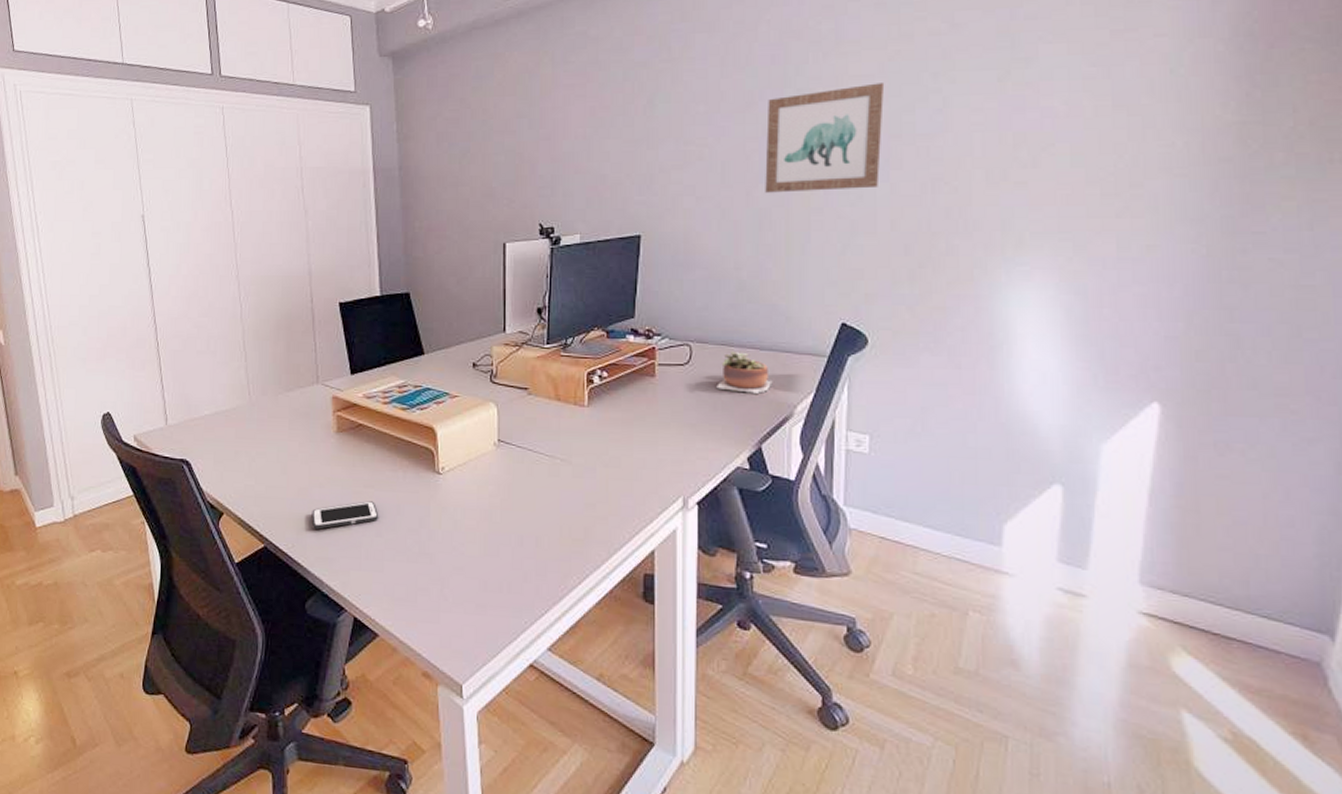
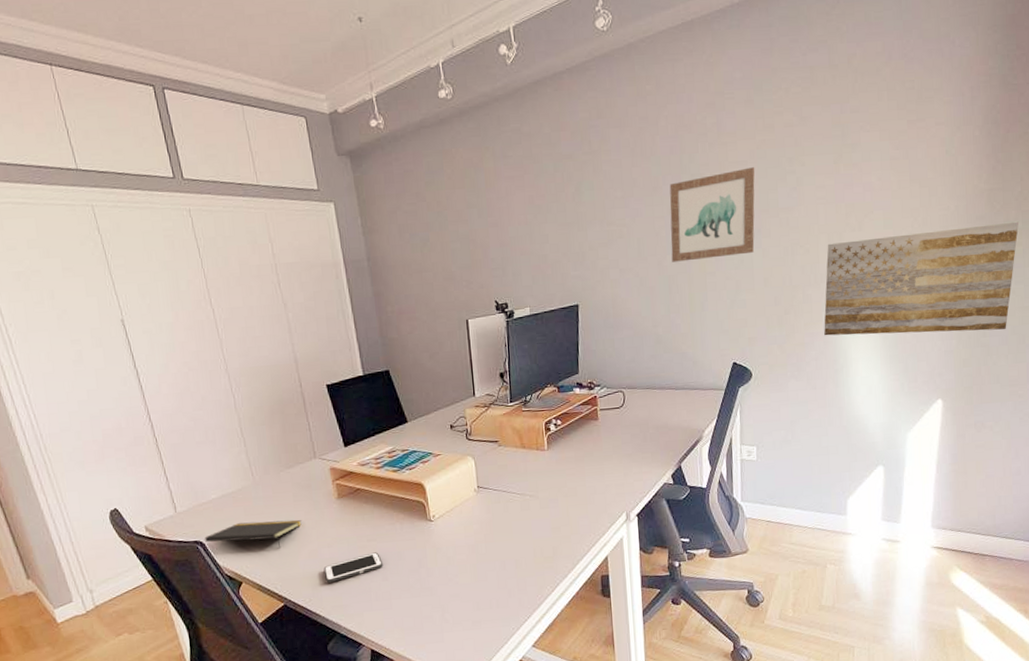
notepad: none [191,445,294,480] -> present [205,520,302,548]
succulent plant: present [717,350,773,394] -> none [645,392,686,425]
wall art: none [976,167,1290,316] -> present [824,221,1019,336]

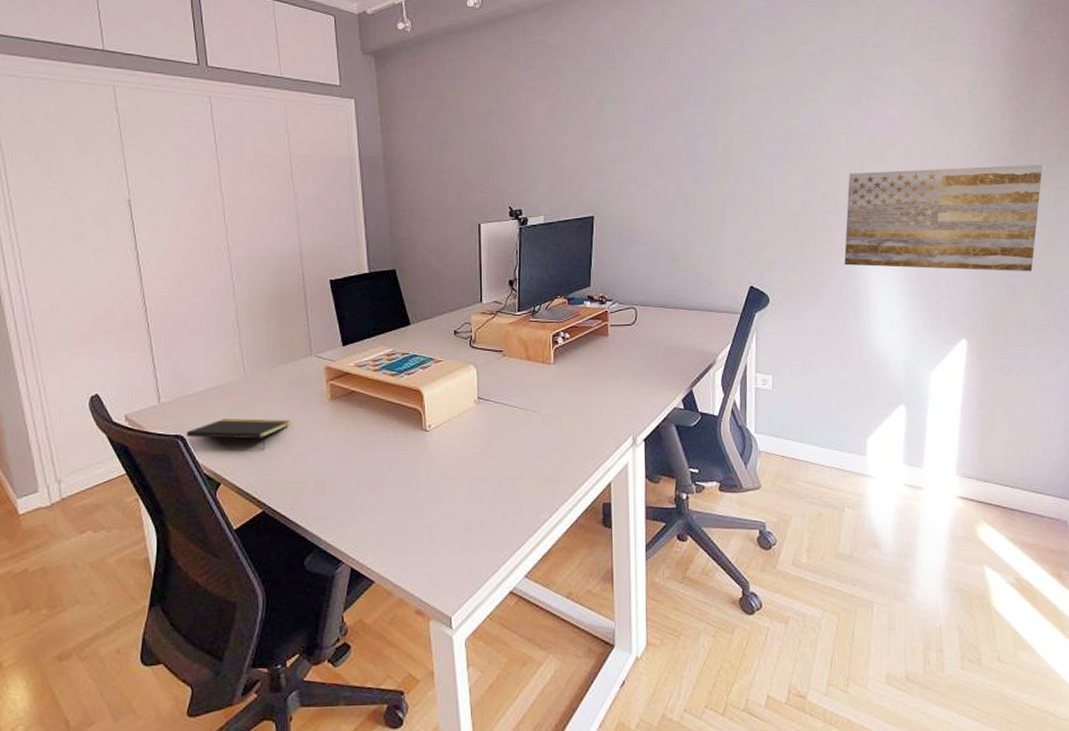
cell phone: present [323,552,384,583] -> none [308,460,372,491]
wall art: present [669,167,755,262] -> none [690,93,777,181]

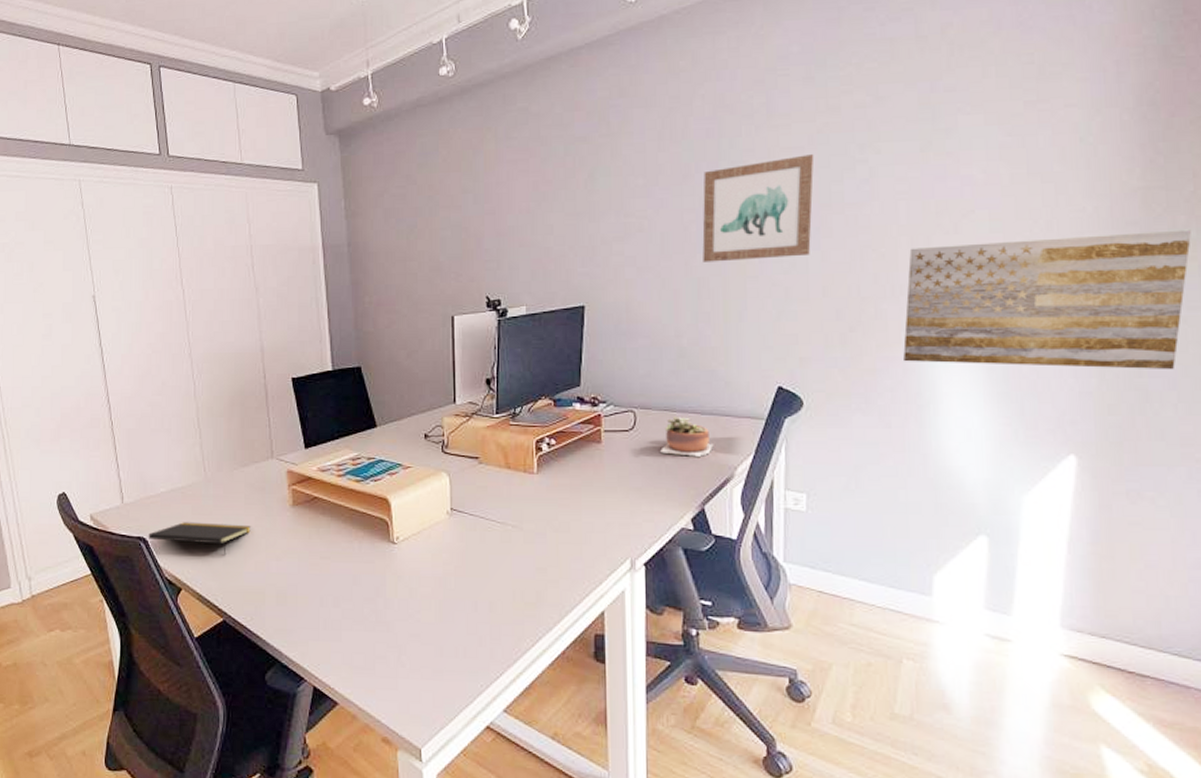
succulent plant: none [657,311,700,346] -> present [660,415,714,457]
wall art: none [690,93,777,181] -> present [702,154,814,262]

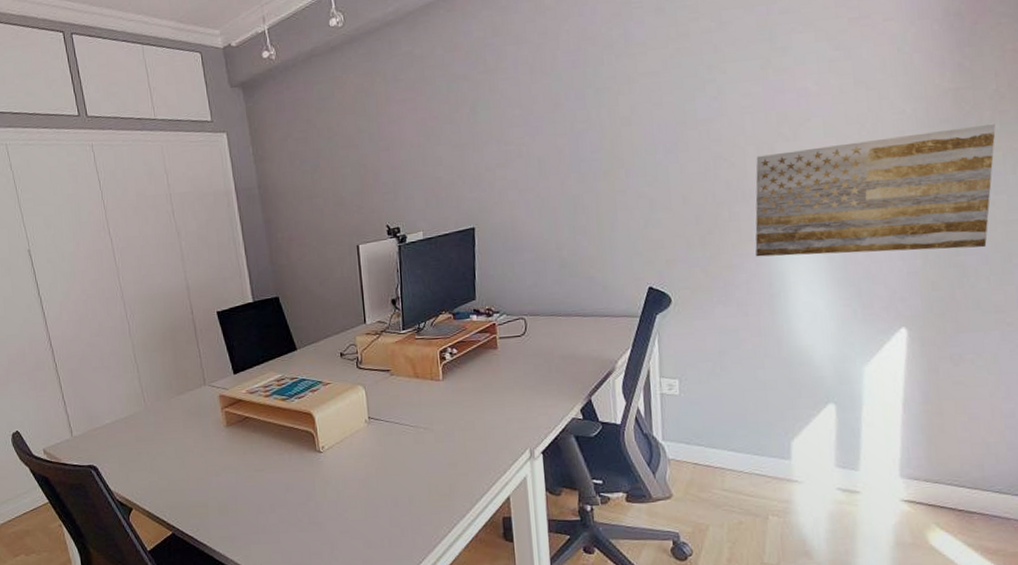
notepad: present [148,522,251,555] -> none [98,447,191,475]
succulent plant: present [660,415,714,457] -> none [550,319,596,355]
wall art: present [702,154,814,262] -> none [572,78,671,181]

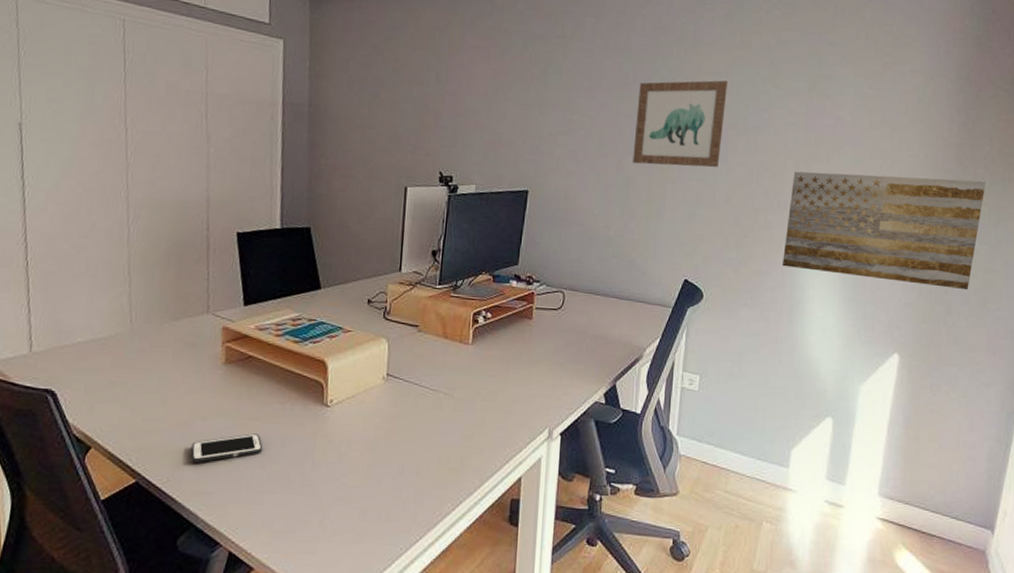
cell phone: none [211,483,272,513] -> present [191,433,263,463]
wall art: none [572,78,671,181] -> present [633,80,728,168]

